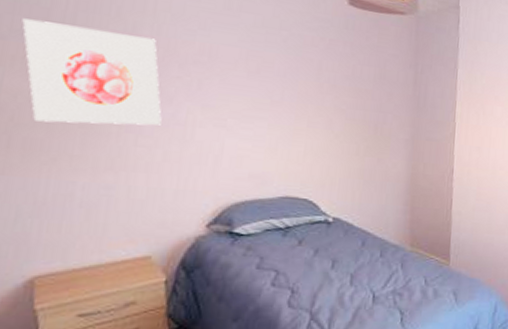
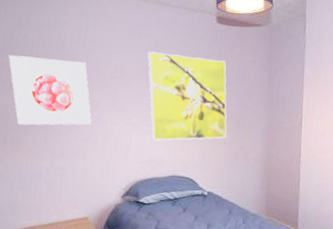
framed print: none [251,32,361,151] -> present [147,51,227,141]

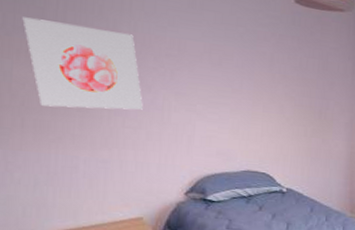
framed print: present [147,51,227,141] -> none [213,28,307,132]

